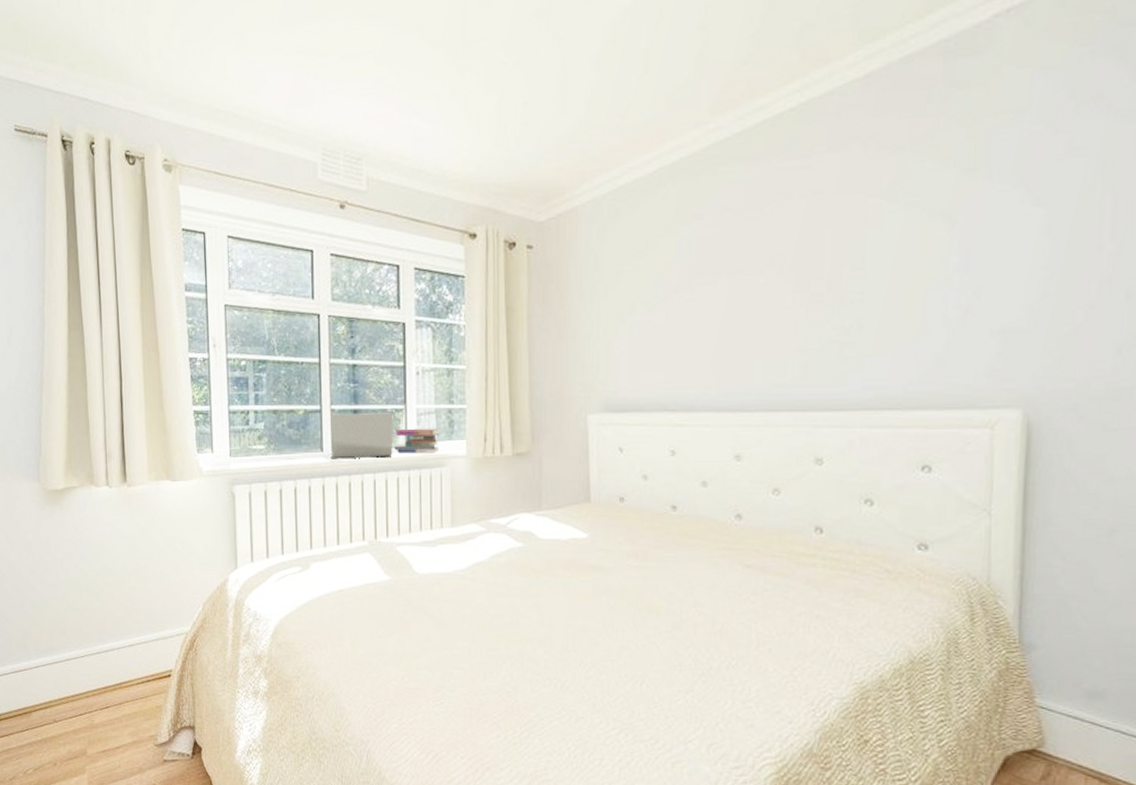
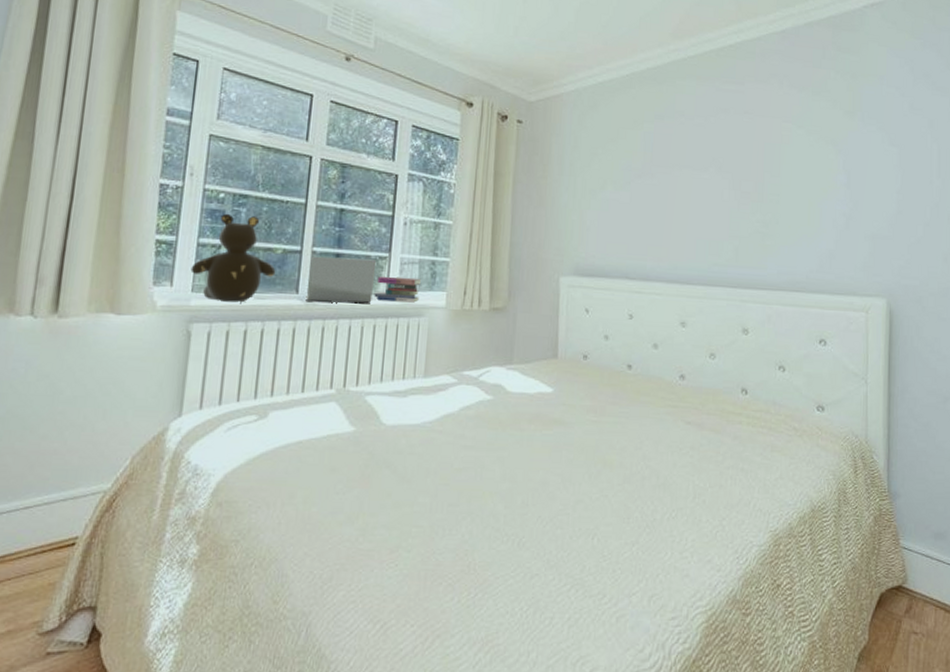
teddy bear: none [226,379,300,465] -> present [190,213,276,304]

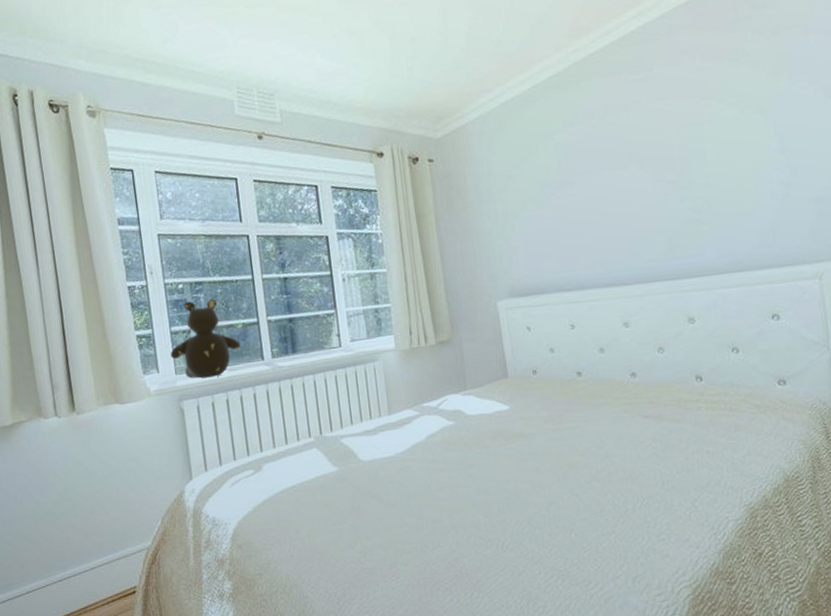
laptop: present [305,256,377,304] -> none [268,318,329,366]
books: present [374,275,422,303] -> none [329,327,370,354]

